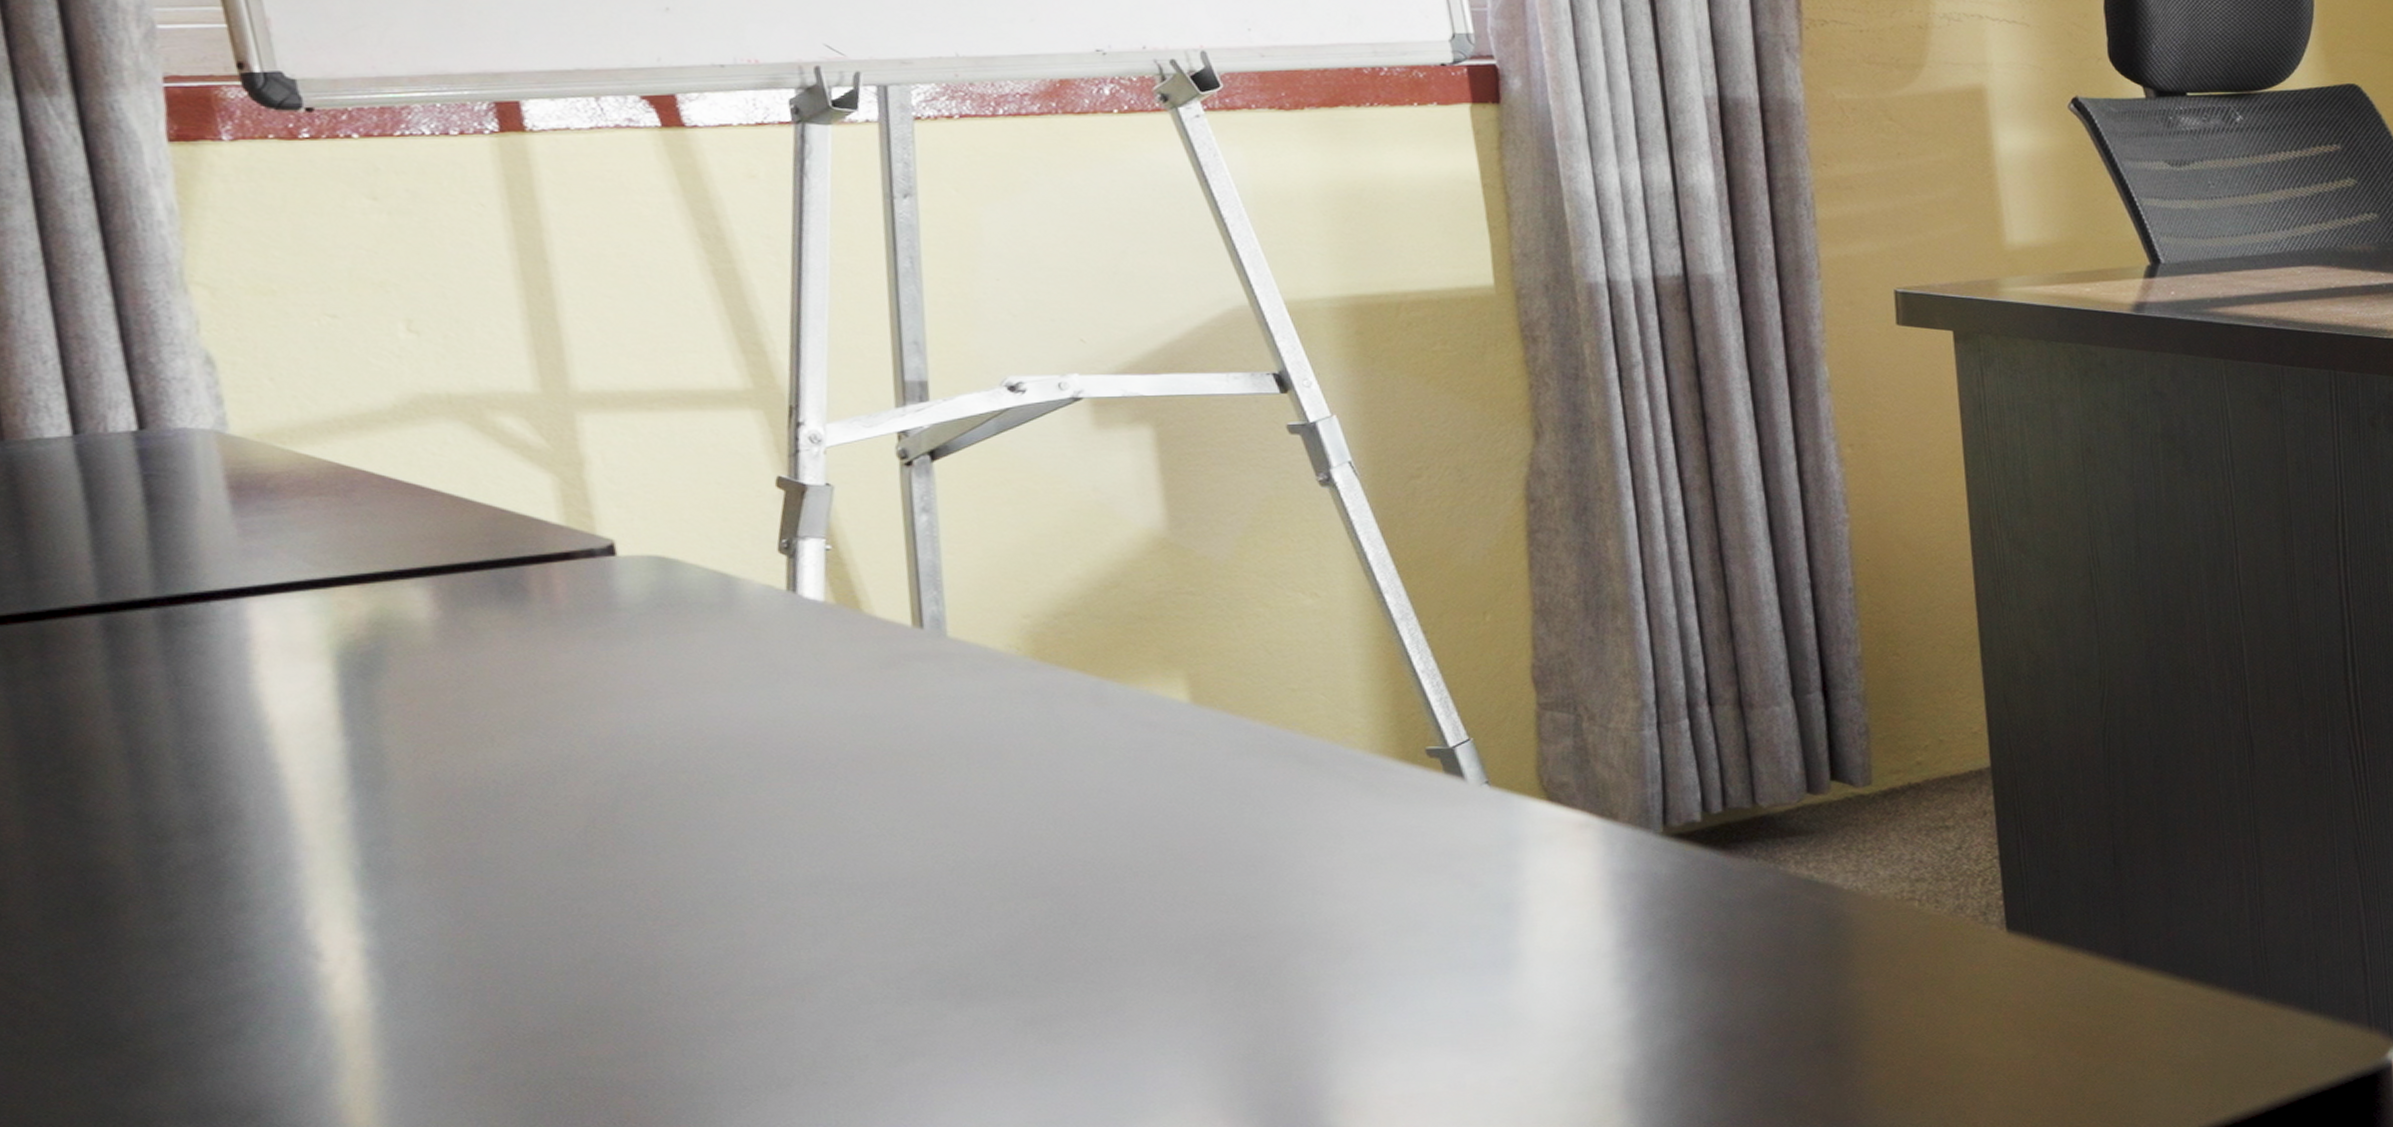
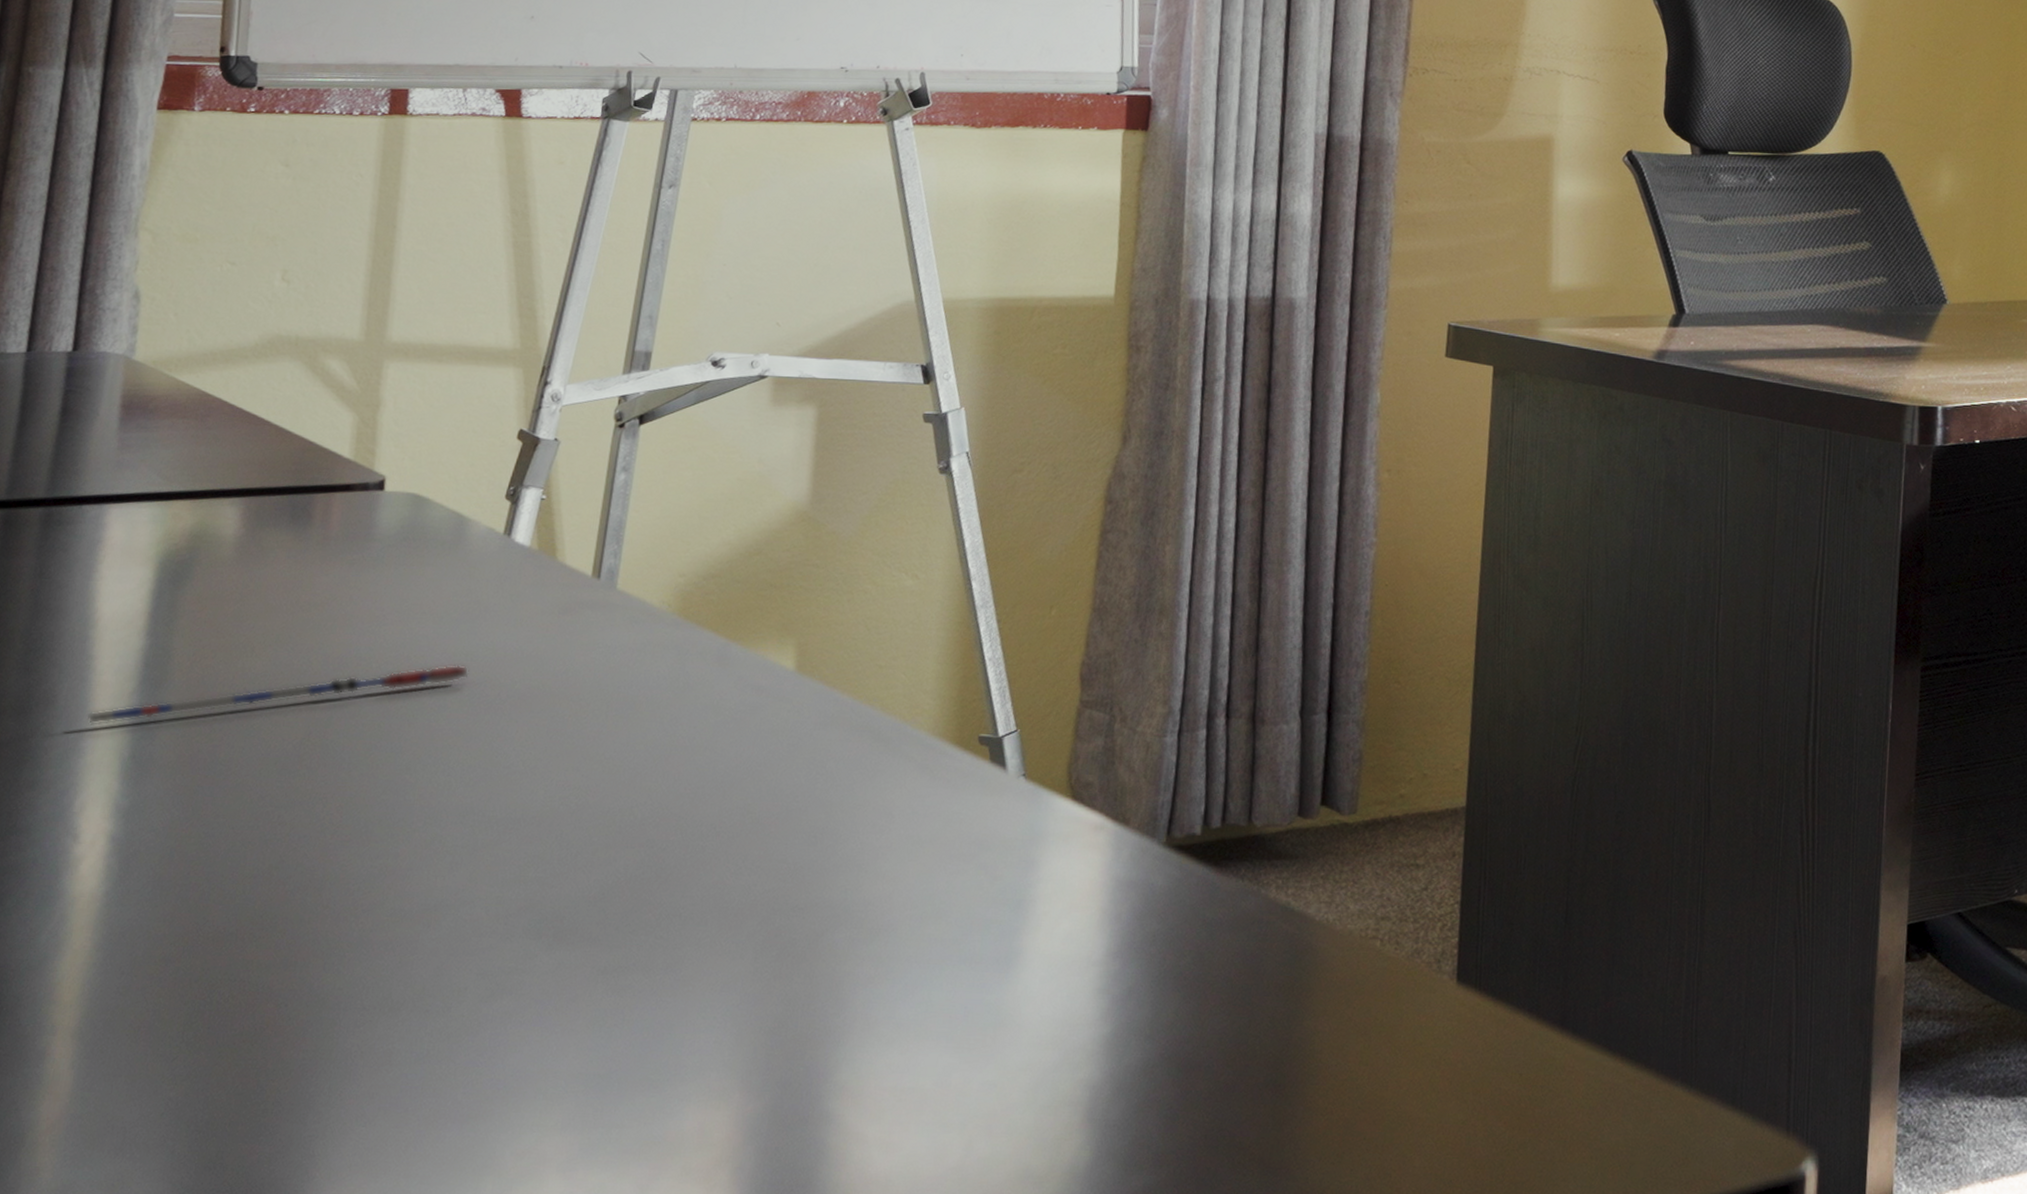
pen: none [291,732,783,837] -> present [87,664,469,725]

